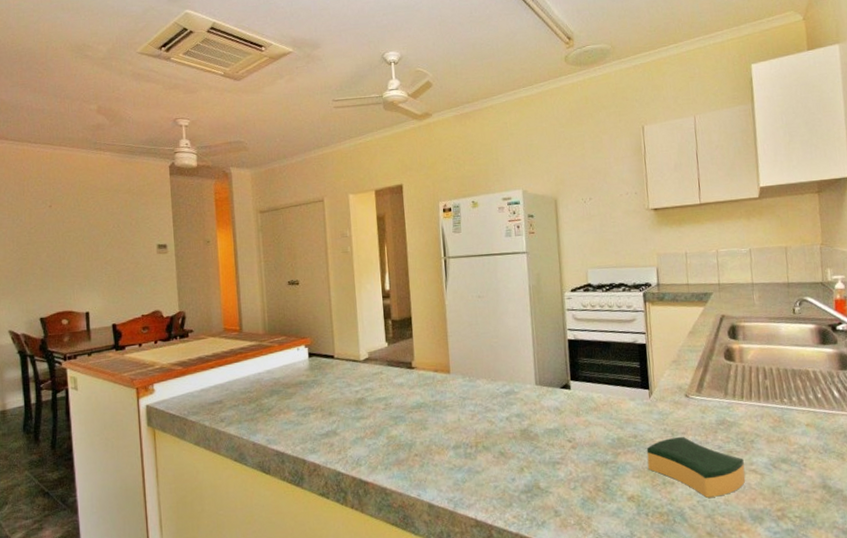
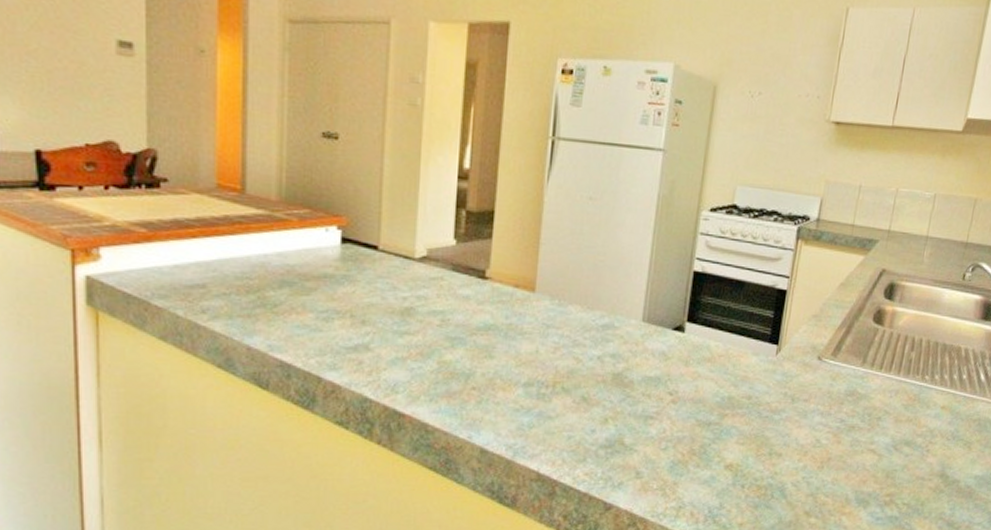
sponge: present [646,436,746,498] -> none [756,403,865,475]

